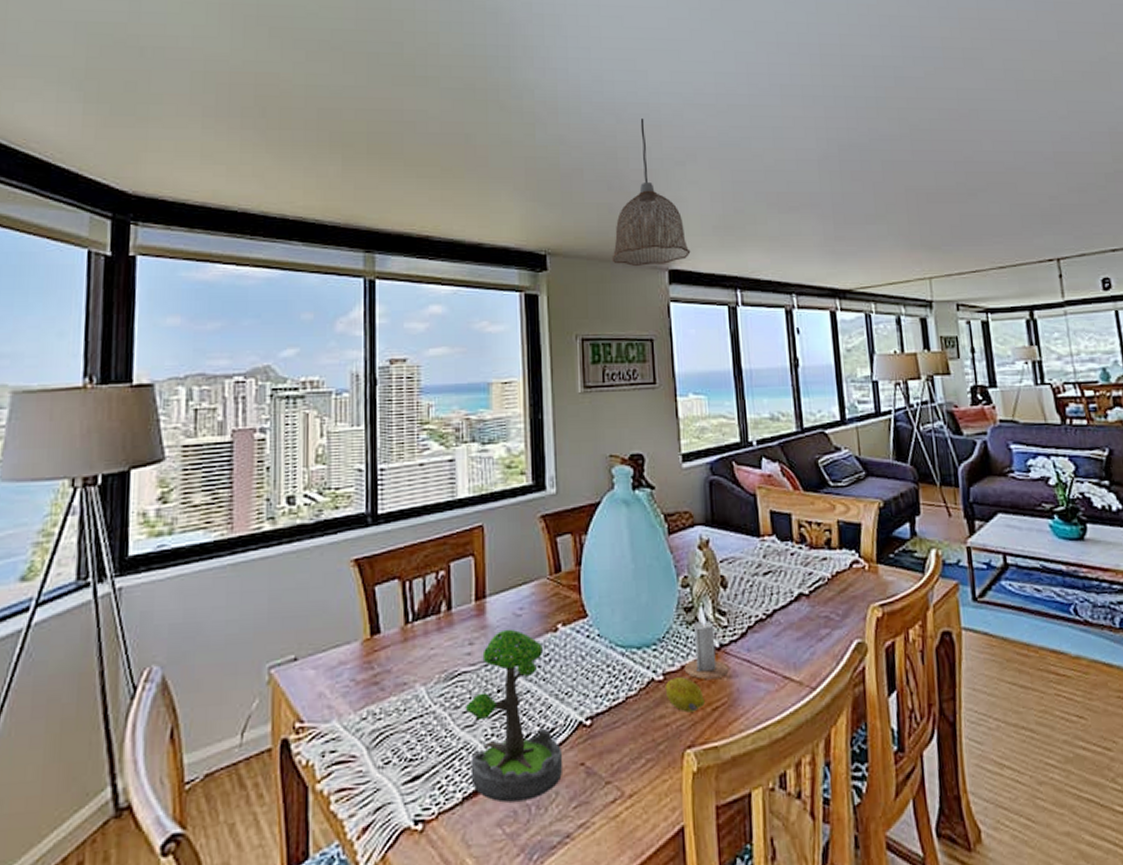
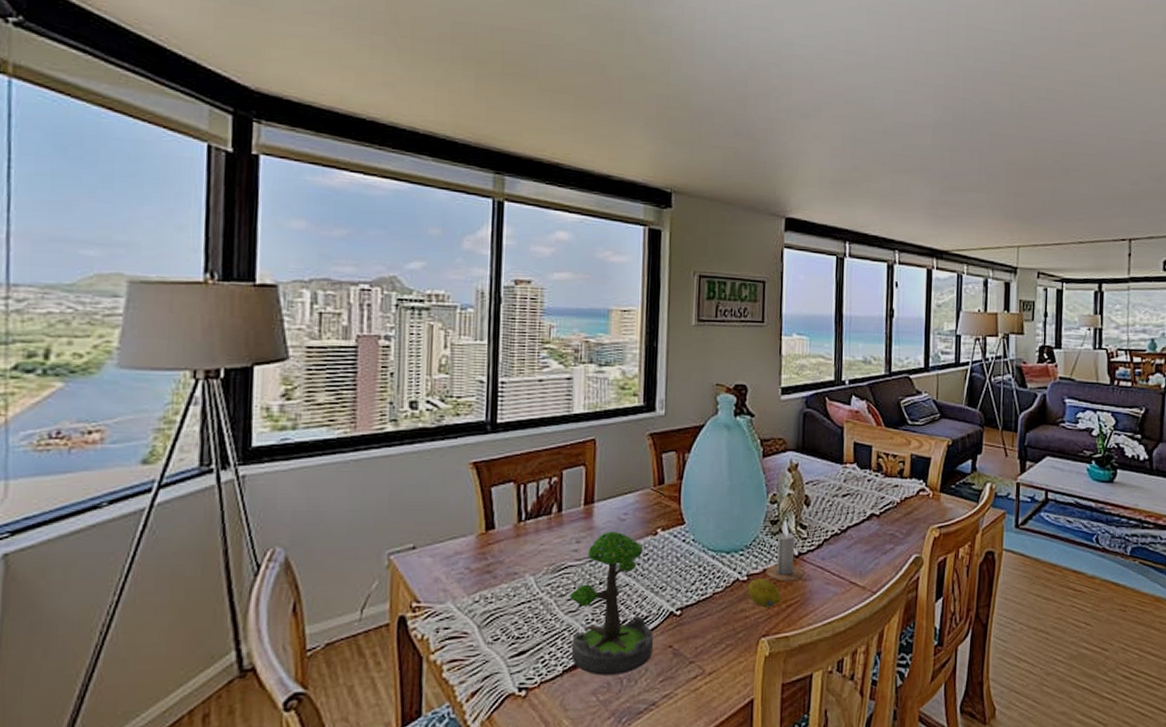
pendant lamp: present [611,117,691,266] -> none [733,67,808,212]

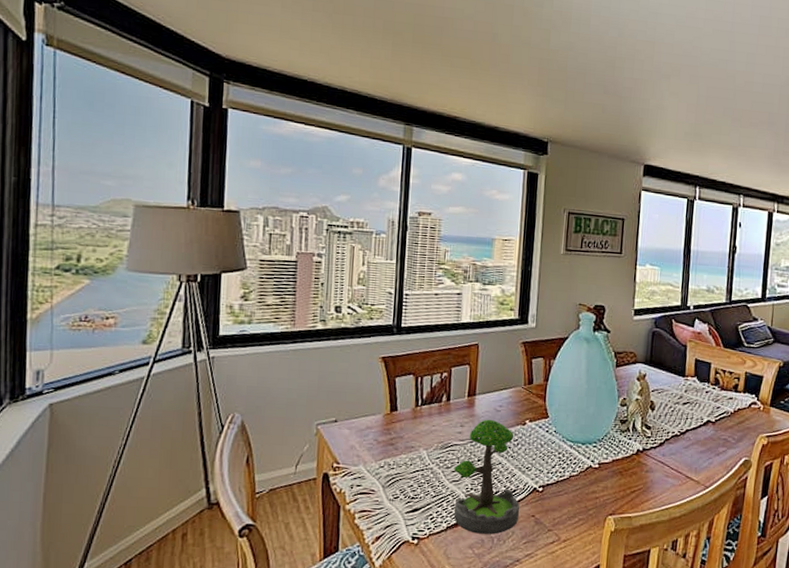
fruit: present [747,578,781,608] -> none [598,467,626,492]
candle: present [766,520,804,582] -> none [614,420,647,472]

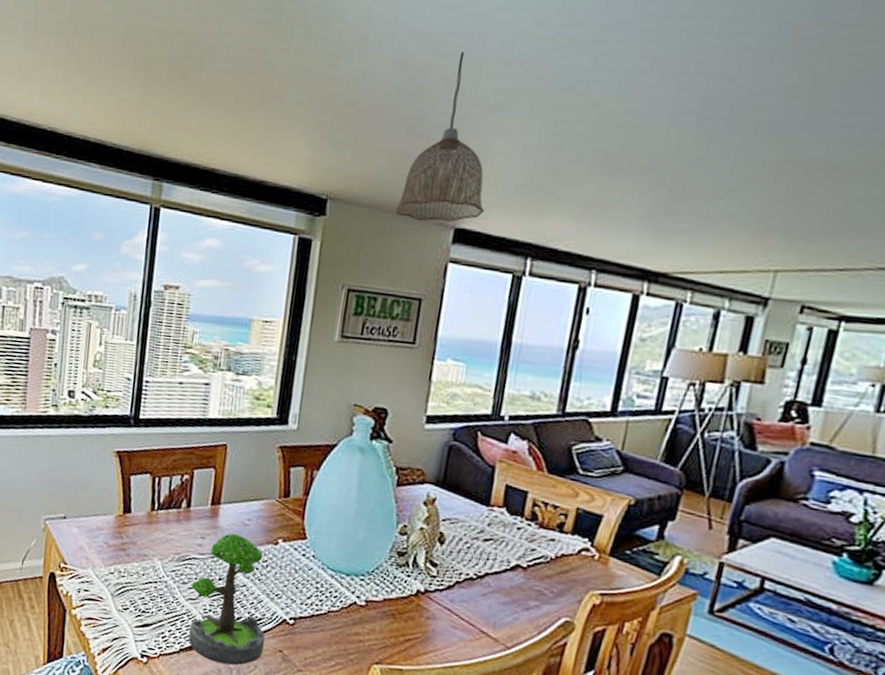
pendant lamp: none [600,33,664,160] -> present [394,51,485,222]

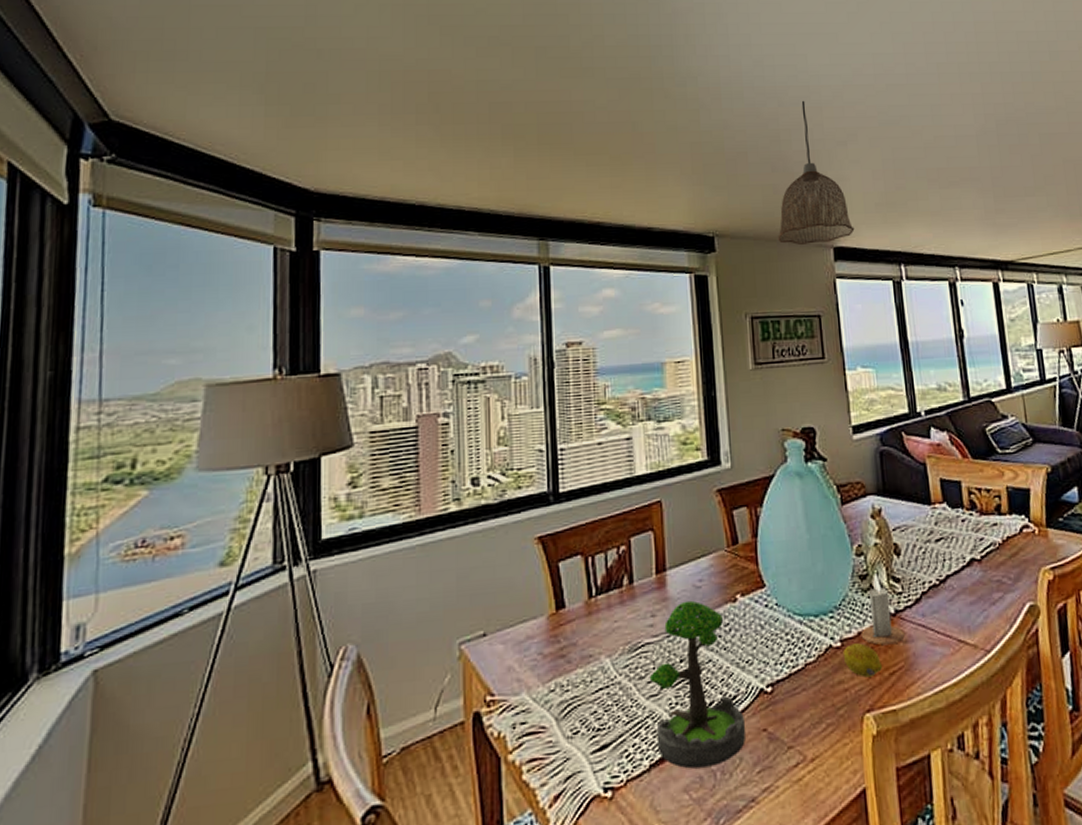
fruit: none [364,606,400,638] -> present [842,643,882,677]
candle: none [386,554,429,617] -> present [861,573,905,646]

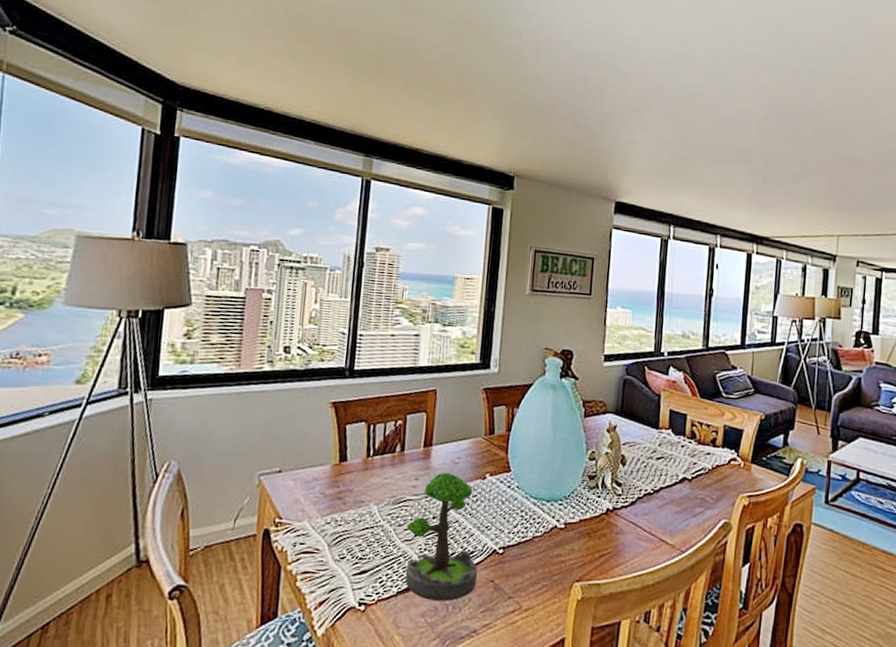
pendant lamp: present [777,100,855,245] -> none [568,67,637,197]
fruit: present [842,643,882,677] -> none [564,528,595,555]
candle: present [861,573,905,646] -> none [582,476,618,534]

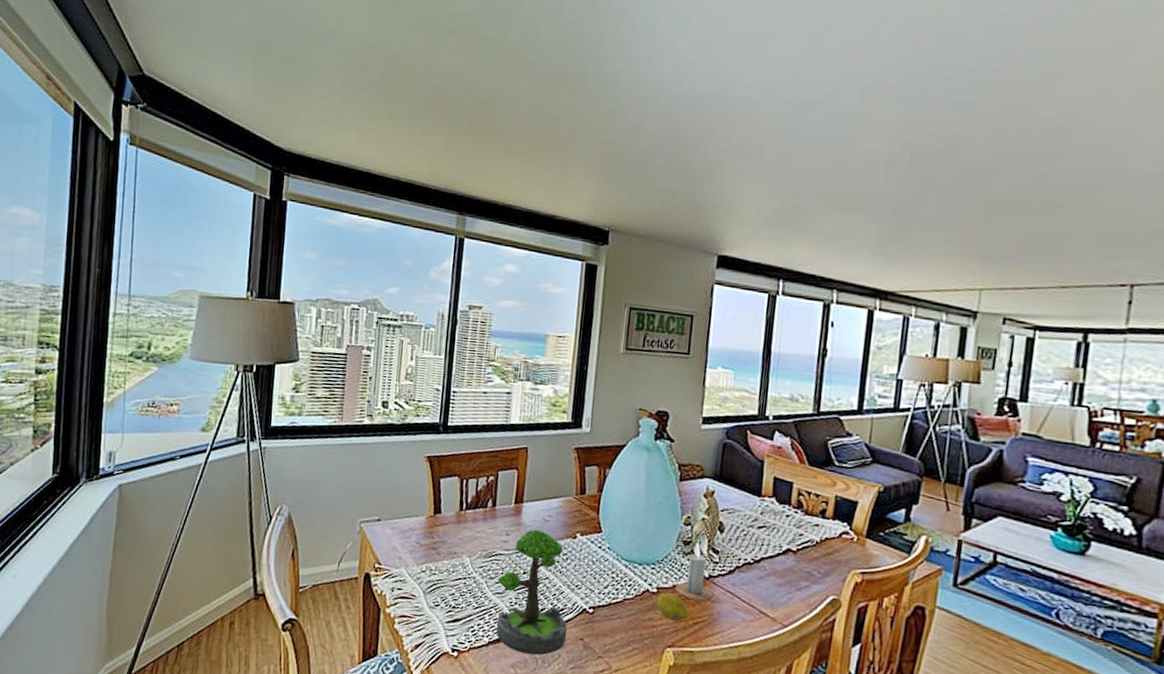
fruit: none [564,528,595,555] -> present [656,592,688,622]
candle: none [582,476,618,534] -> present [675,542,714,601]

